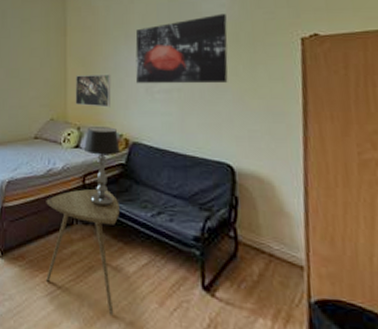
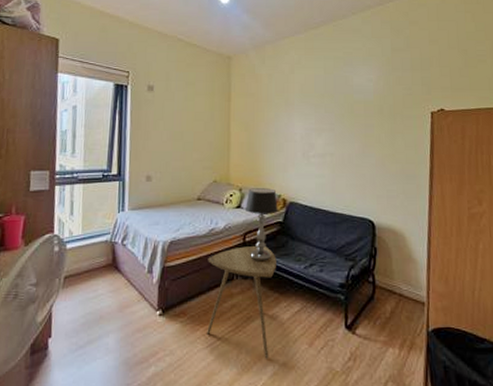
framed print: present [75,74,111,108] -> none [237,138,272,170]
wall art: present [135,13,228,84] -> none [295,87,374,150]

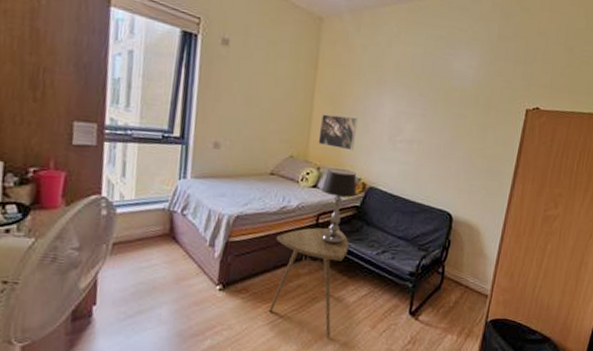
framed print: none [237,138,272,170] -> present [318,114,358,151]

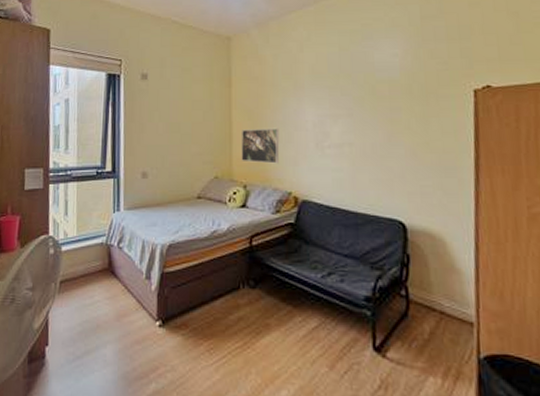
side table: present [269,227,349,338] -> none [210,250,289,382]
table lamp: present [322,168,357,245] -> none [251,185,289,269]

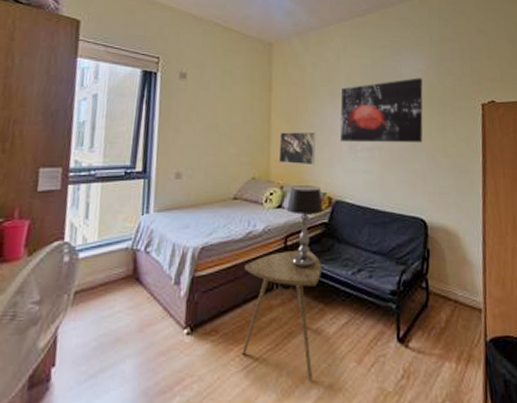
side table: none [210,250,289,382] -> present [242,249,321,381]
table lamp: none [251,185,289,269] -> present [287,185,323,268]
wall art: none [305,64,401,139] -> present [340,78,423,143]

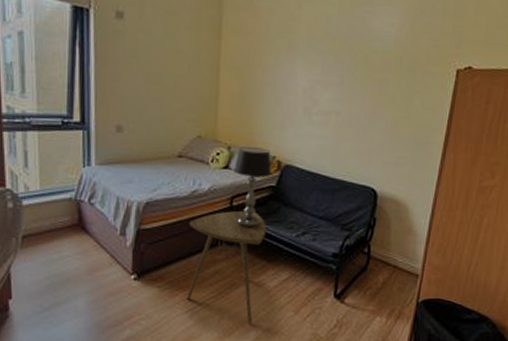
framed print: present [278,131,316,166] -> none [226,88,269,127]
wall art: present [340,78,423,143] -> none [295,34,394,109]

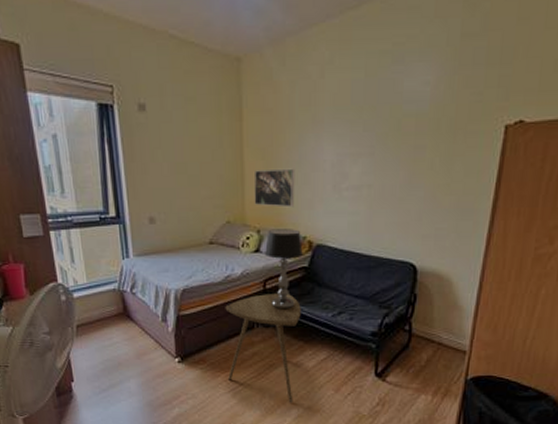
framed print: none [226,88,269,127] -> present [253,168,295,207]

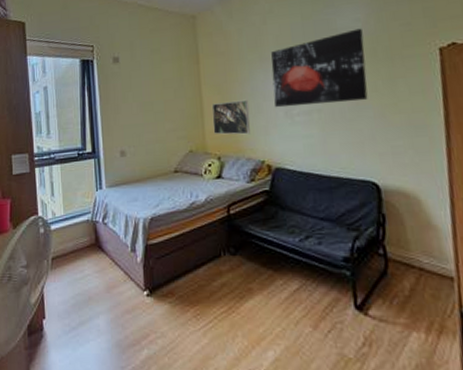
side table: present [225,292,301,403] -> none [191,218,269,343]
table lamp: present [265,229,303,310] -> none [226,154,263,236]
wall art: none [323,94,430,180] -> present [271,28,368,108]

